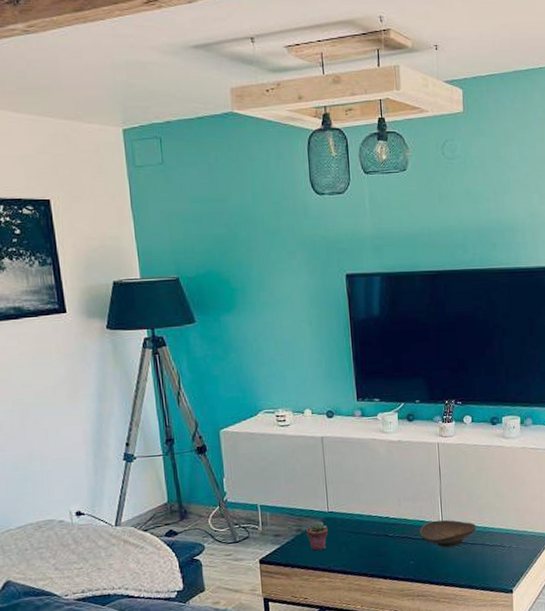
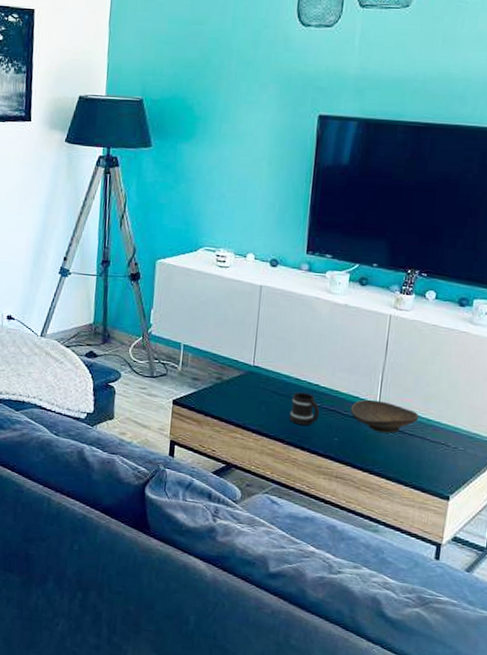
potted succulent: present [306,521,328,551] -> none [225,373,250,405]
mug: none [368,526,394,557] -> present [289,392,320,425]

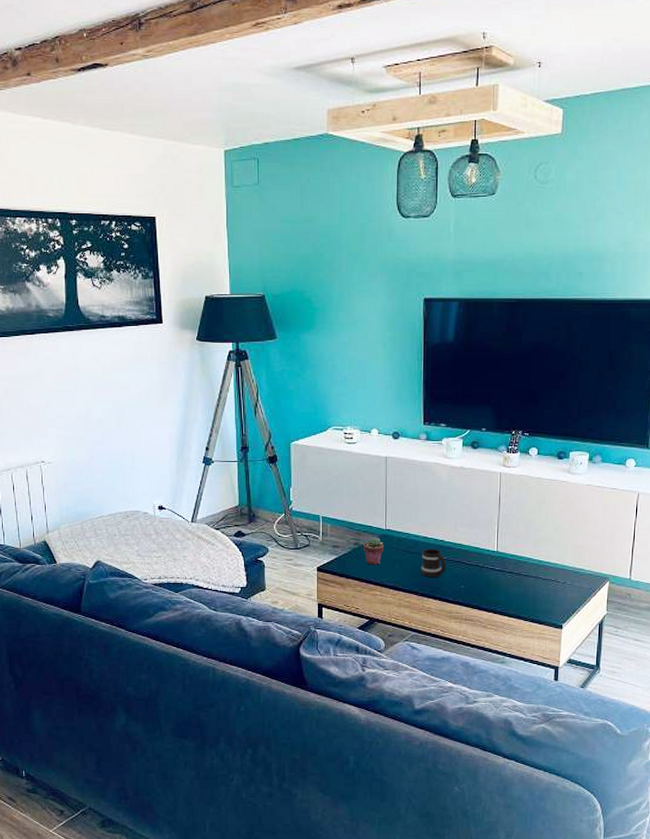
potted succulent: none [225,373,250,405] -> present [363,537,384,565]
decorative bowl: present [350,399,419,433] -> none [473,548,532,576]

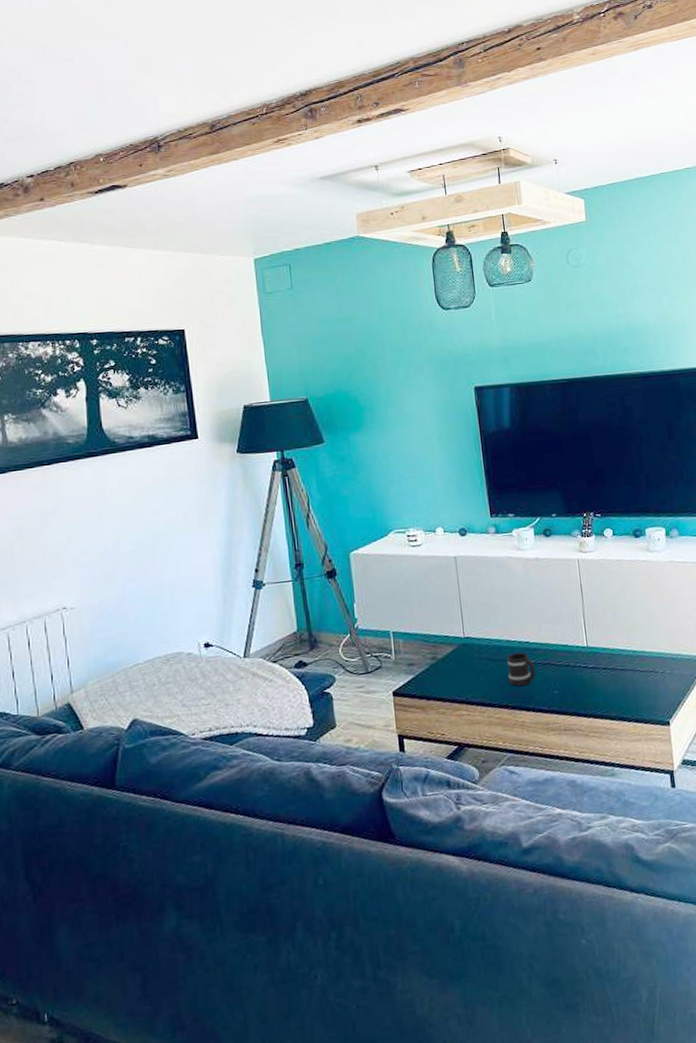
potted succulent: present [363,537,384,565] -> none [441,648,465,681]

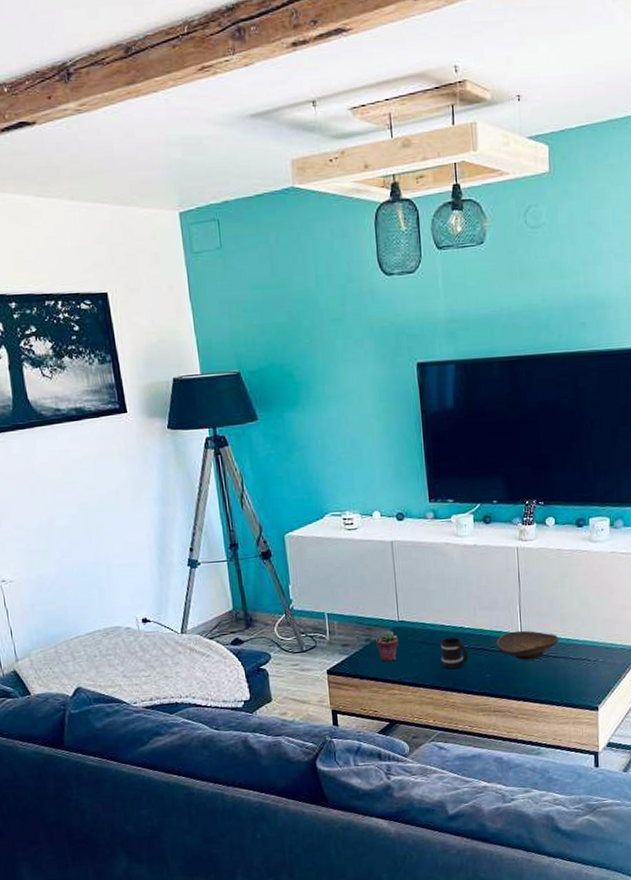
potted succulent: none [441,648,465,681] -> present [375,630,398,662]
decorative bowl: none [562,643,625,675] -> present [496,630,559,661]

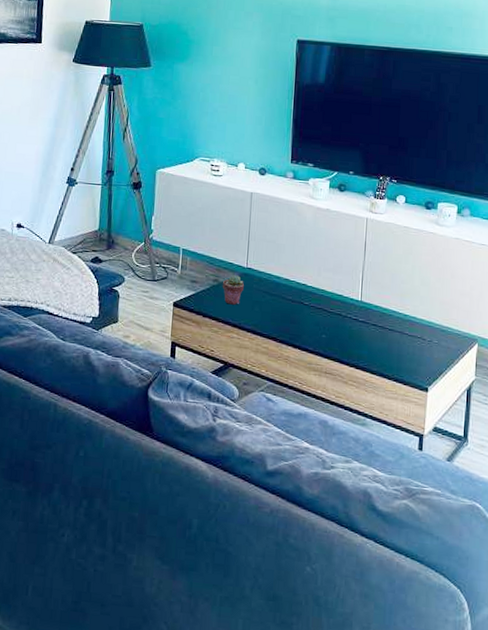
mug: present [441,637,469,669] -> none [281,291,308,323]
decorative bowl: present [496,630,559,661] -> none [335,297,397,329]

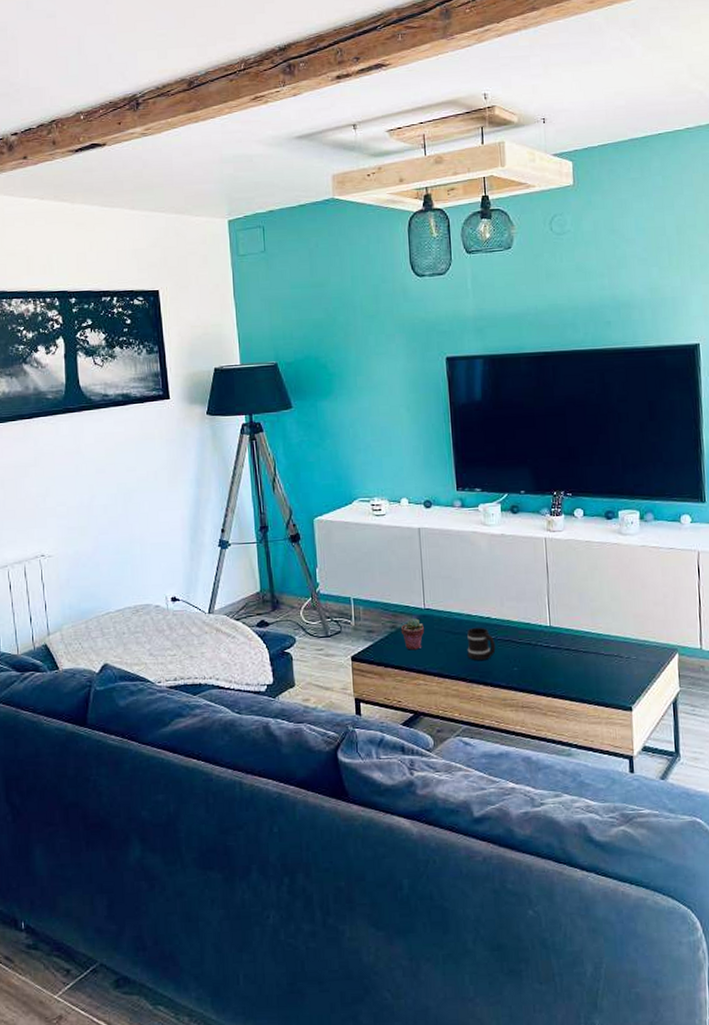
mug: none [281,291,308,323] -> present [467,627,496,660]

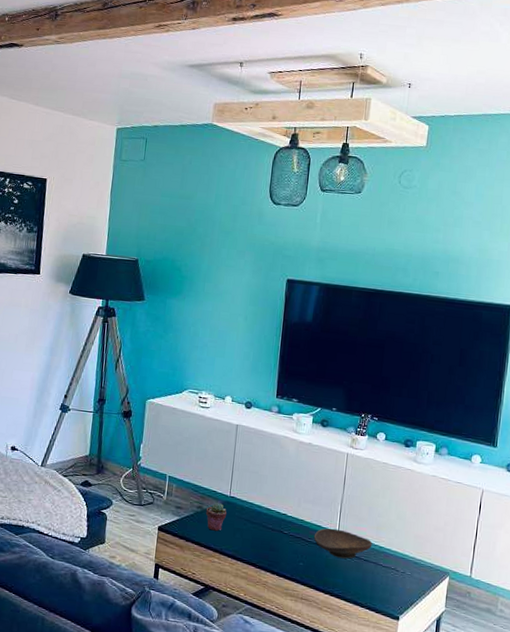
mug: present [467,627,496,660] -> none [260,520,287,551]
decorative bowl: none [524,623,590,655] -> present [313,528,373,559]

